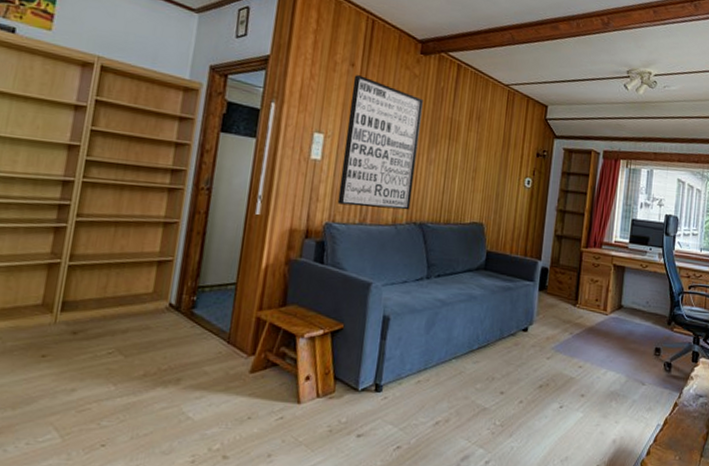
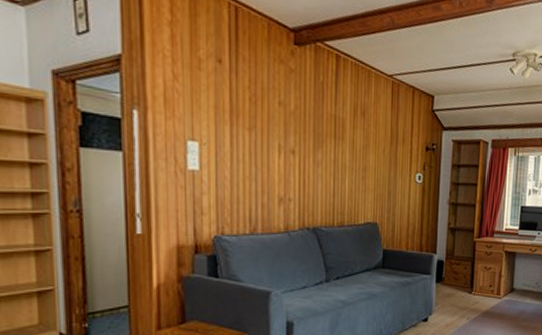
wall art: present [337,75,423,210] -> none [223,72,303,217]

